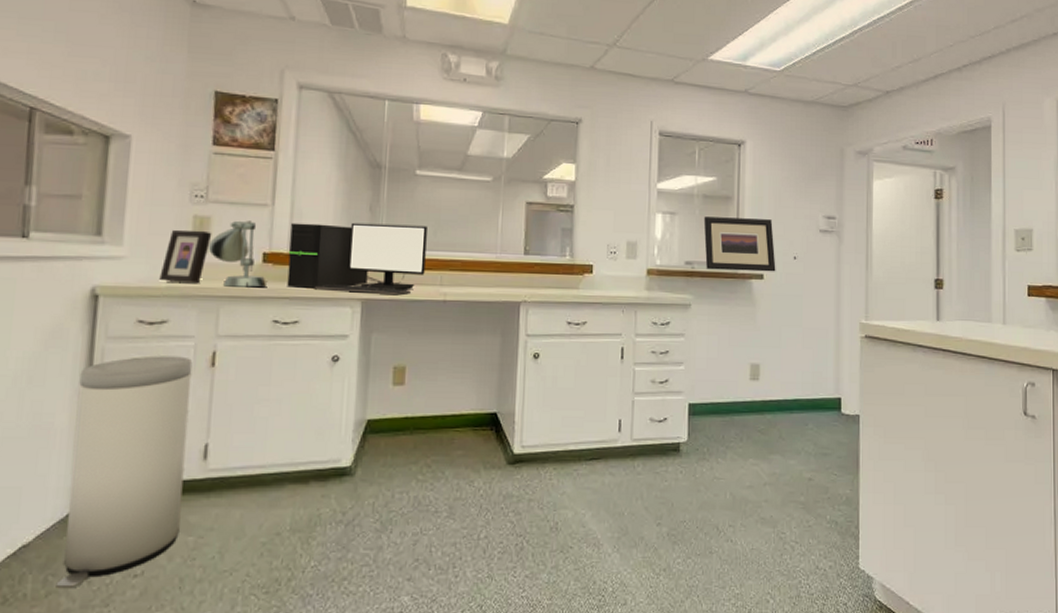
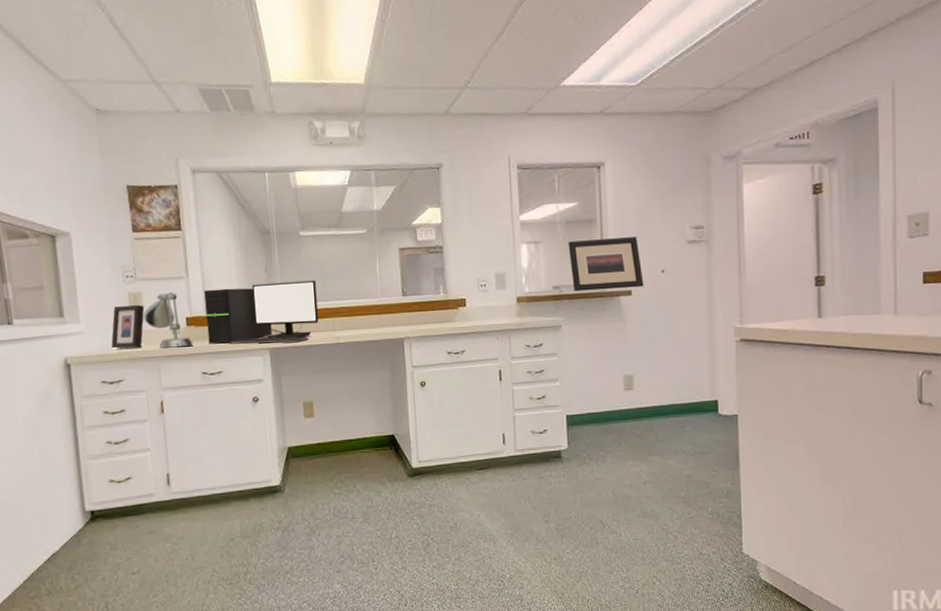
pedal bin: present [56,355,193,589] -> none [68,407,159,584]

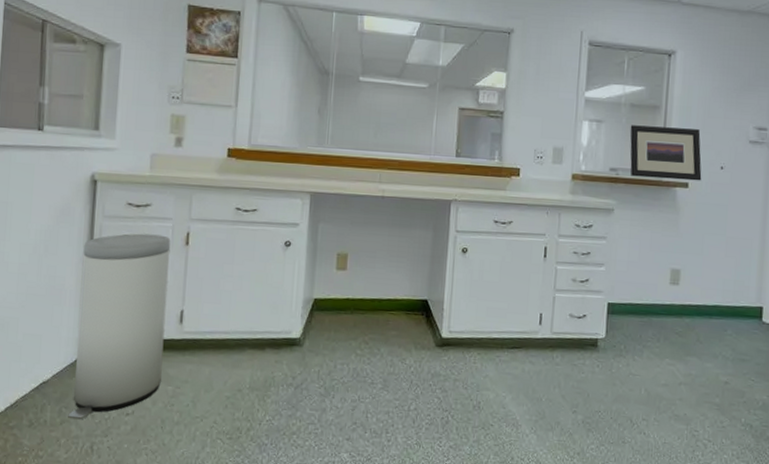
pedal bin: none [68,407,159,584] -> present [68,233,171,420]
picture frame: present [111,304,145,349] -> none [144,126,186,173]
desk lamp: present [143,292,193,349] -> none [183,119,232,180]
desktop computer: present [204,280,319,345] -> none [248,122,369,191]

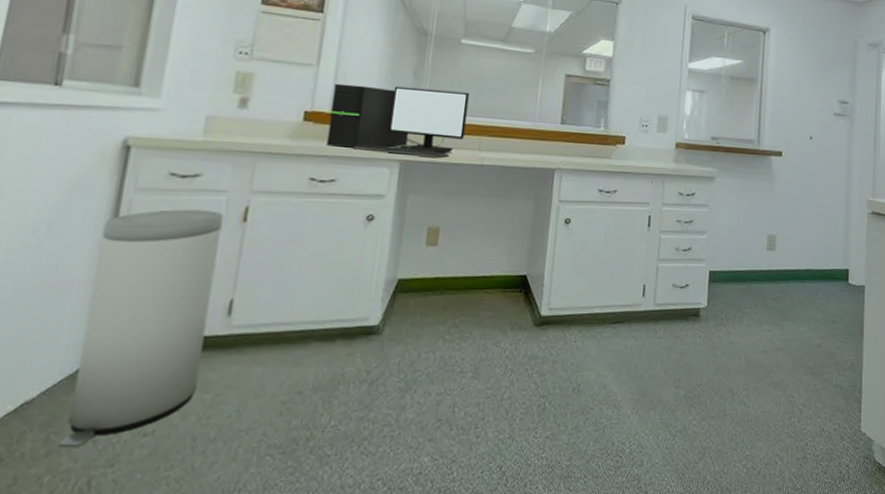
desktop computer: none [248,122,369,191] -> present [326,83,469,159]
picture frame: present [630,125,702,181] -> none [729,96,794,150]

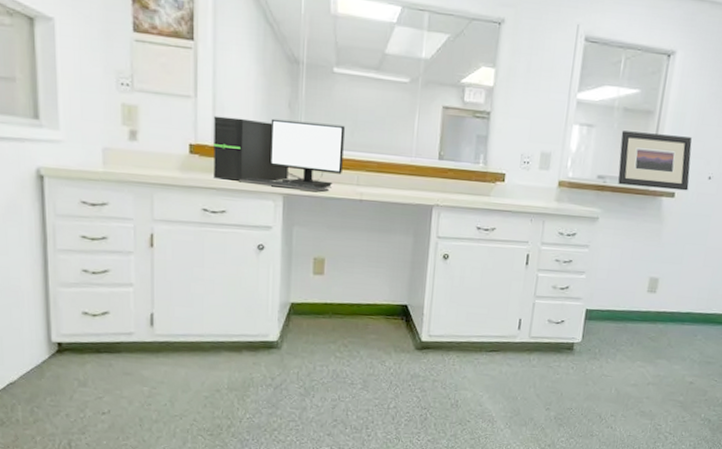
pedal bin: present [57,209,224,448] -> none [37,234,136,419]
picture frame: none [729,96,794,150] -> present [617,130,692,191]

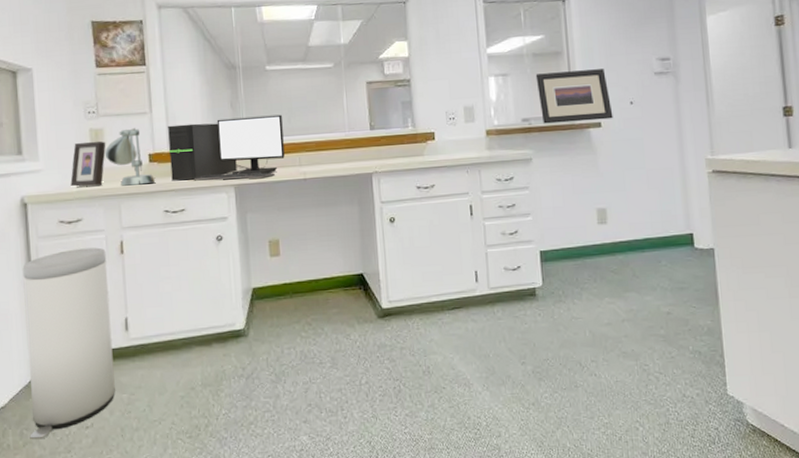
pedal bin: none [37,234,136,419] -> present [22,247,115,440]
picture frame: none [96,117,141,170] -> present [70,141,106,187]
desk lamp: none [138,111,195,178] -> present [104,128,156,186]

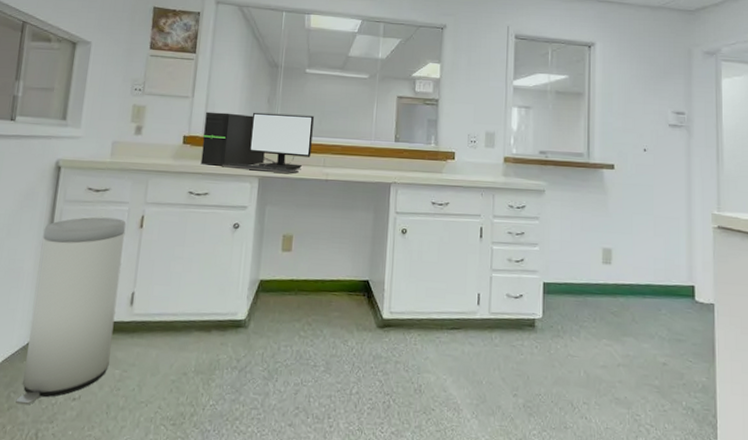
picture frame: present [70,141,106,187] -> none [105,116,146,159]
desk lamp: present [104,128,156,186] -> none [142,109,186,165]
picture frame: present [535,69,613,124] -> none [556,111,626,163]

